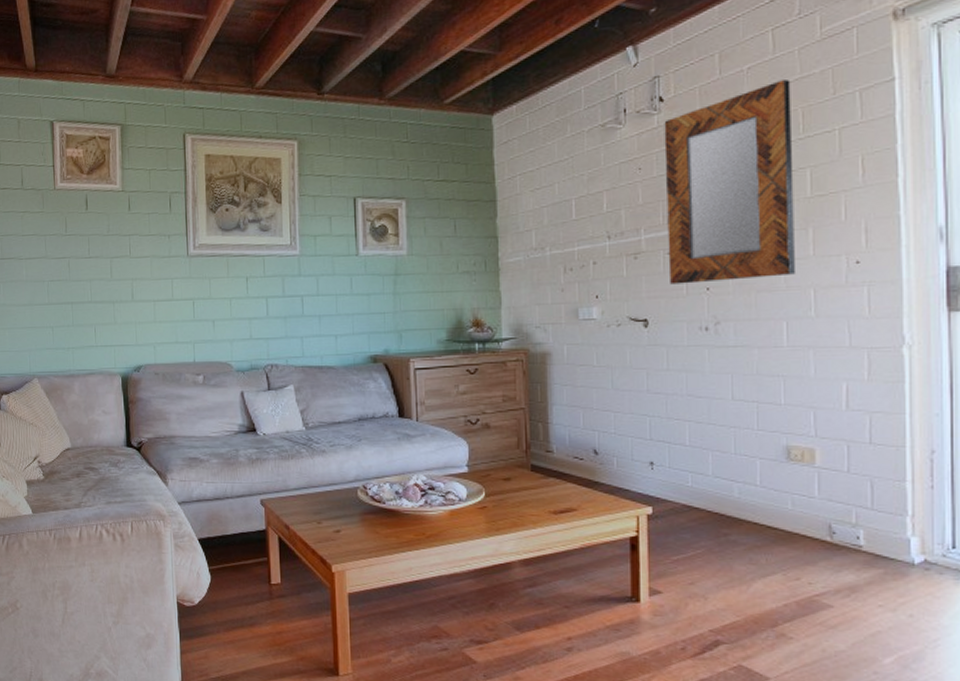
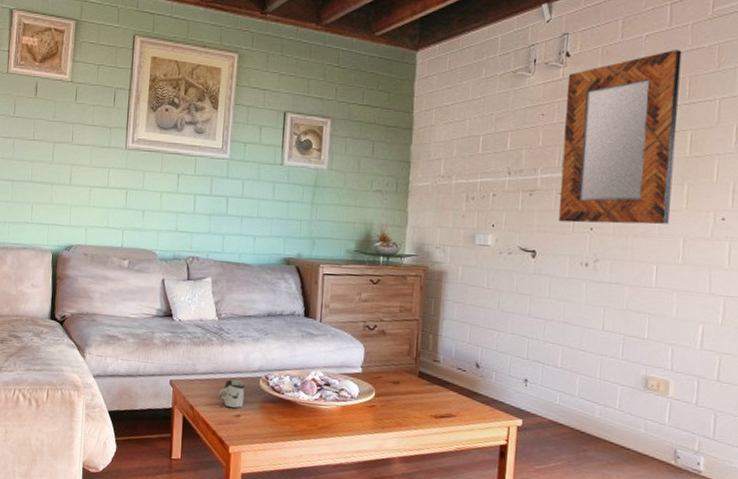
cup: none [315,493,343,524] -> present [219,380,245,409]

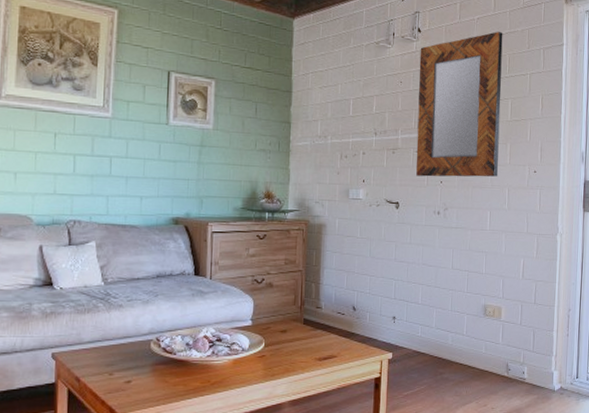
cup: present [219,380,245,409] -> none [107,346,136,375]

